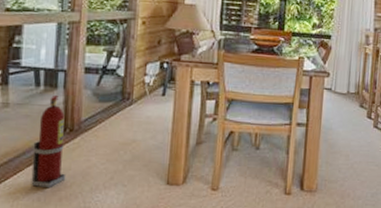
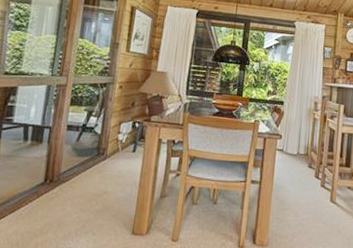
fire extinguisher: present [31,94,66,187] -> none [11,148,47,233]

